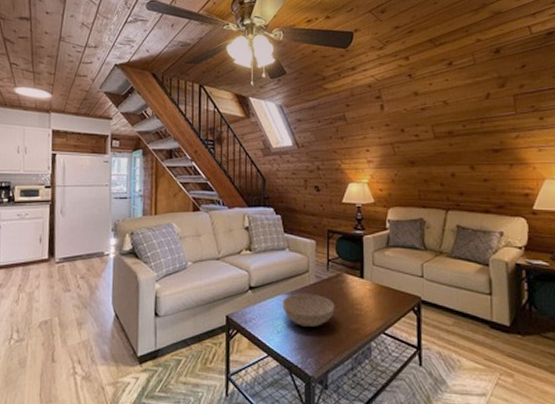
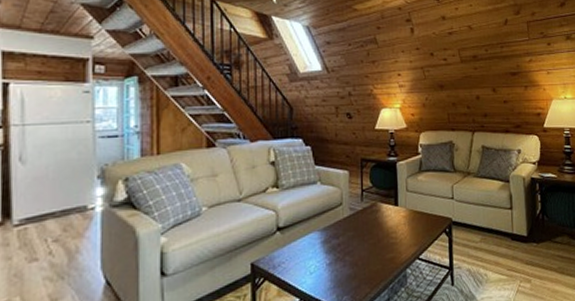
bowl: present [282,293,335,327] -> none [314,227,370,263]

